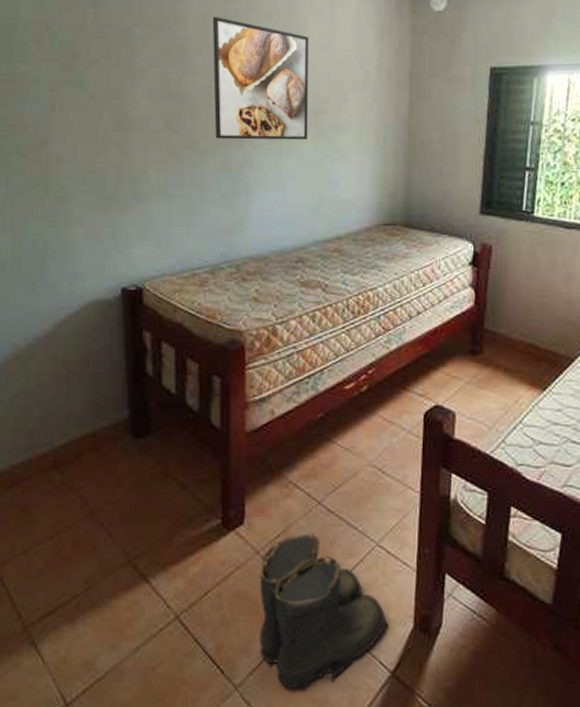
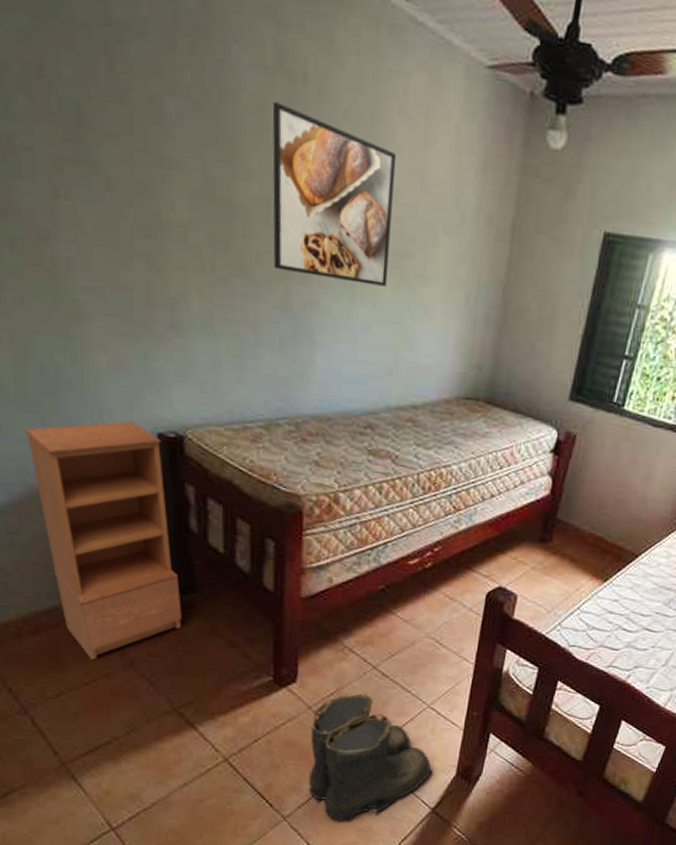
bookcase: none [17,280,138,511] -> present [25,420,182,660]

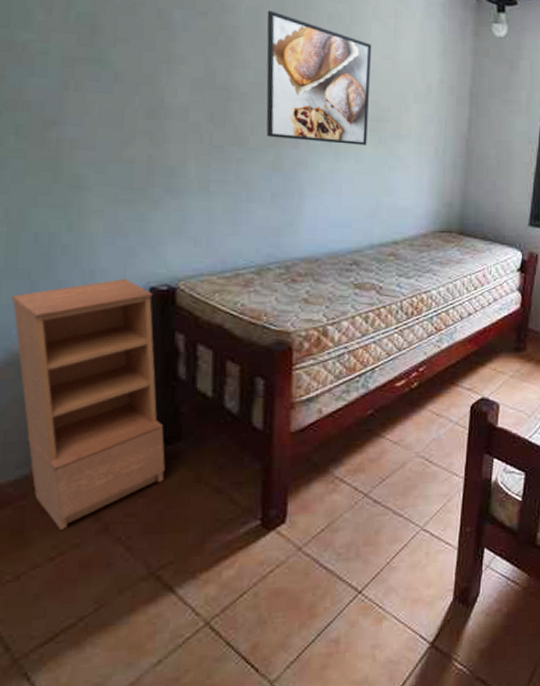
boots: present [308,693,433,821] -> none [298,525,430,676]

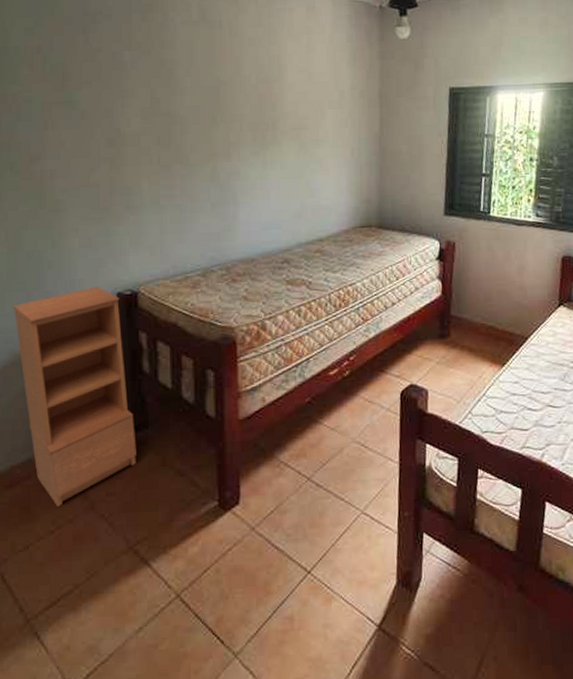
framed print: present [266,10,372,145] -> none [198,41,290,154]

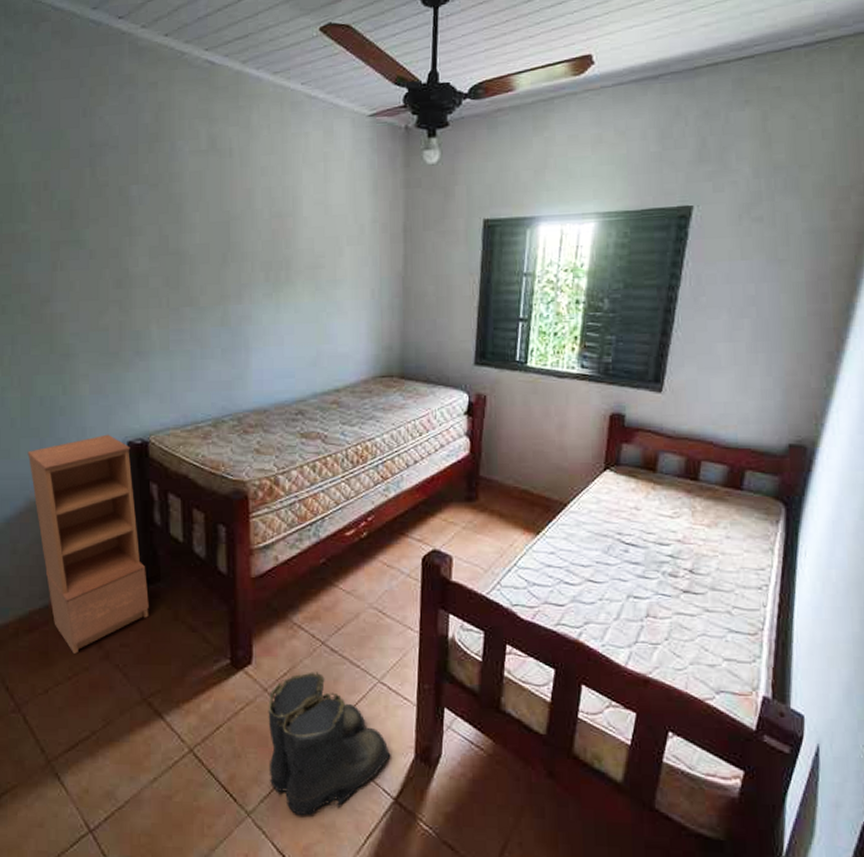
boots: none [255,507,374,652] -> present [268,672,391,816]

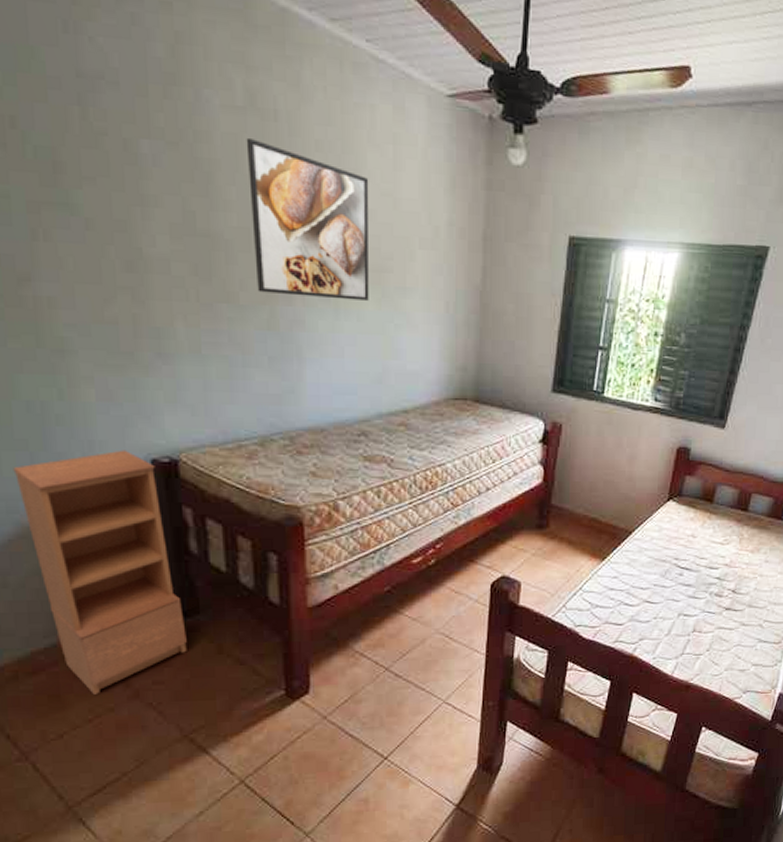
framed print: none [208,172,305,296] -> present [246,137,370,301]
boots: present [268,672,391,816] -> none [327,697,454,830]

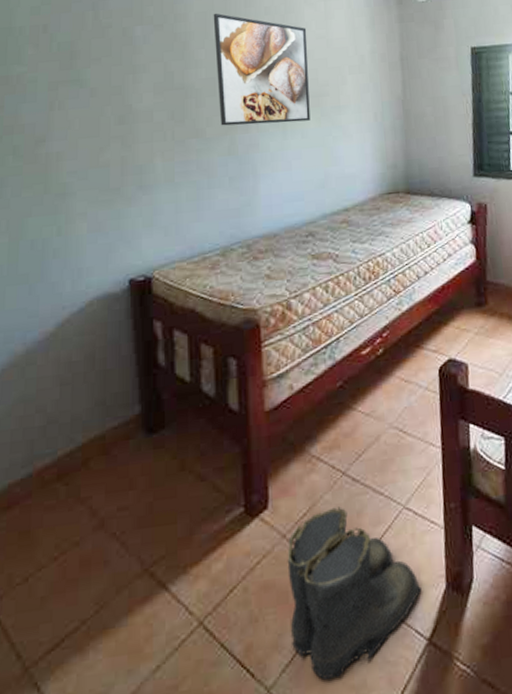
bookcase: present [13,450,187,695] -> none [14,273,152,528]
boots: none [327,697,454,830] -> present [287,506,422,680]

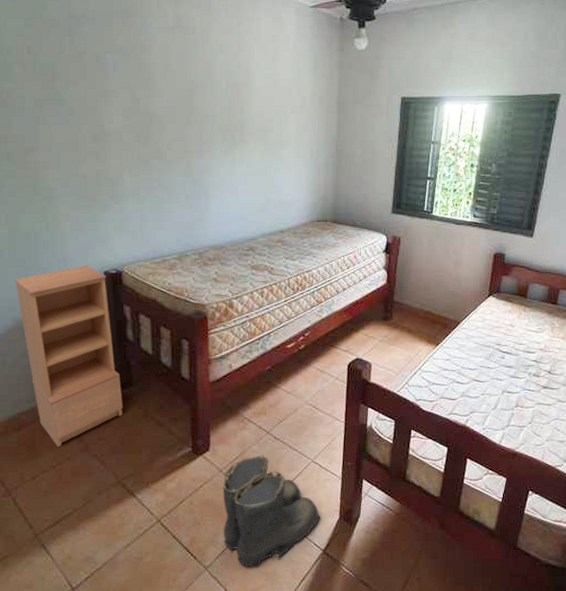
bookcase: none [14,273,152,528] -> present [14,265,123,447]
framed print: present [213,13,311,126] -> none [174,46,256,152]

